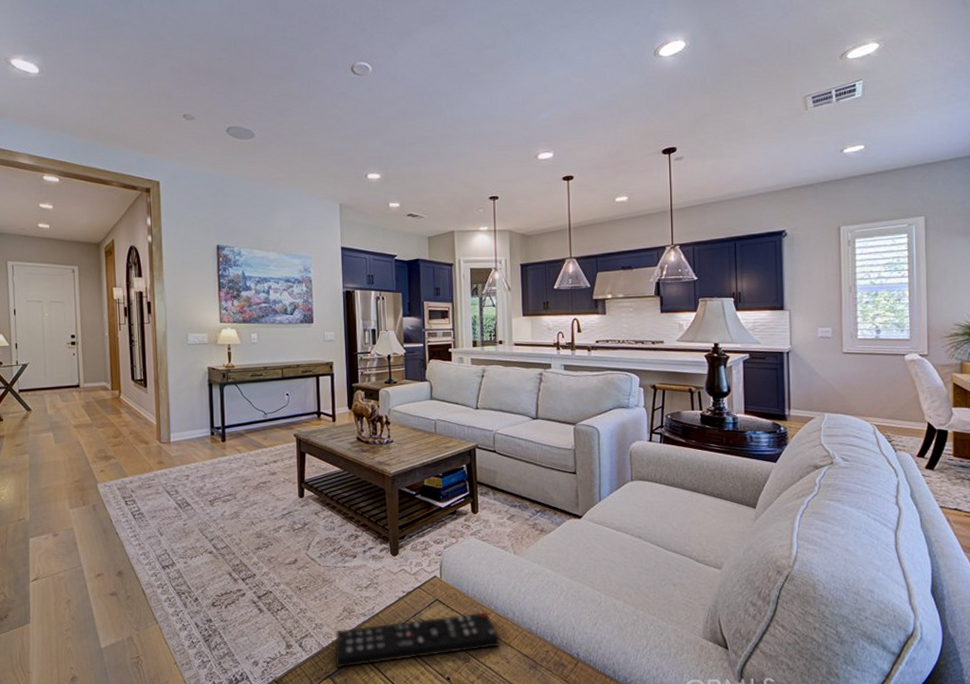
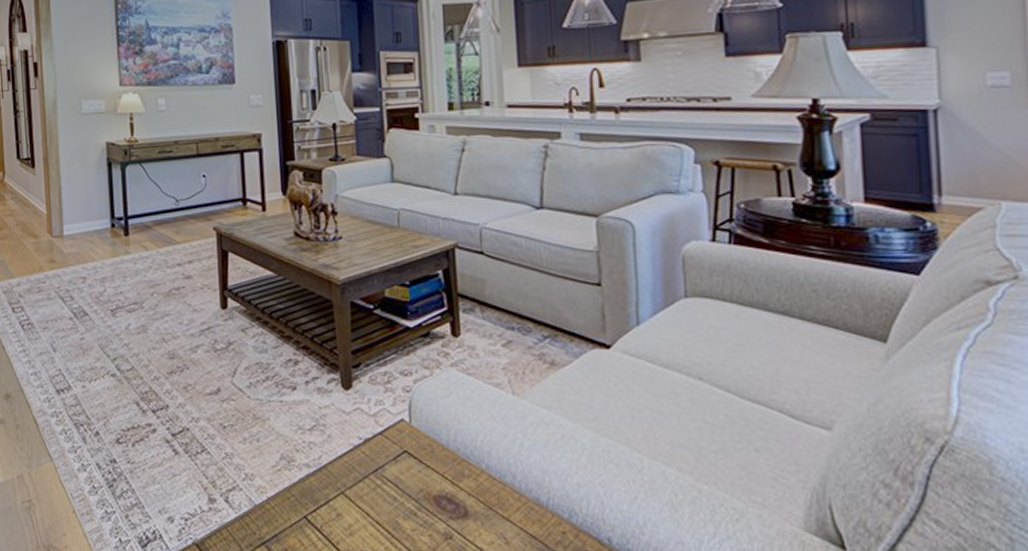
remote control: present [334,612,500,668] -> none [270,471,496,534]

